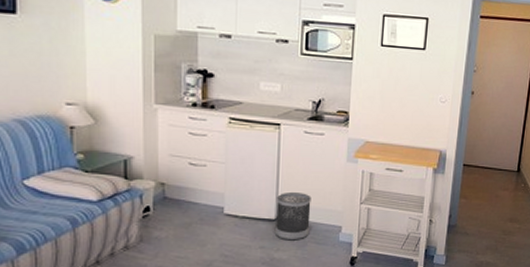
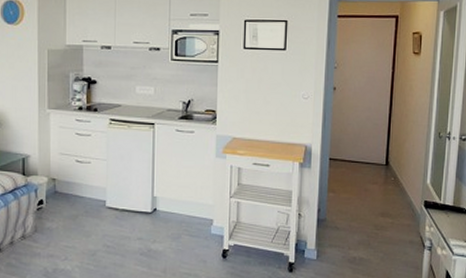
wastebasket: present [274,191,311,241] -> none [151,186,184,233]

